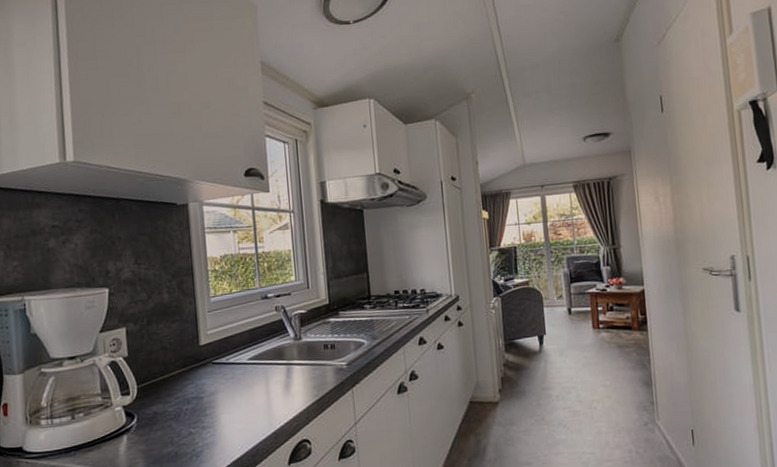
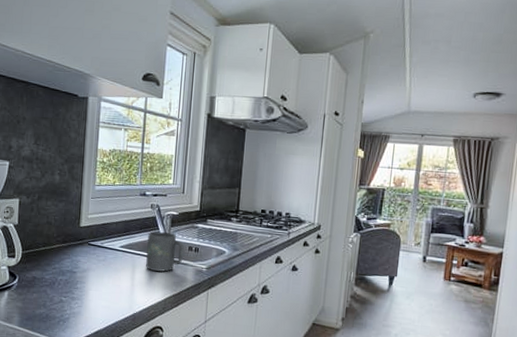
mug: none [277,333,320,379] -> present [146,231,184,272]

